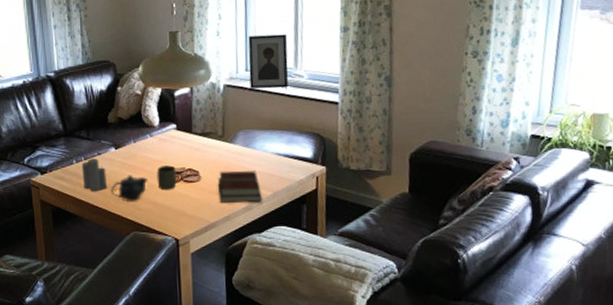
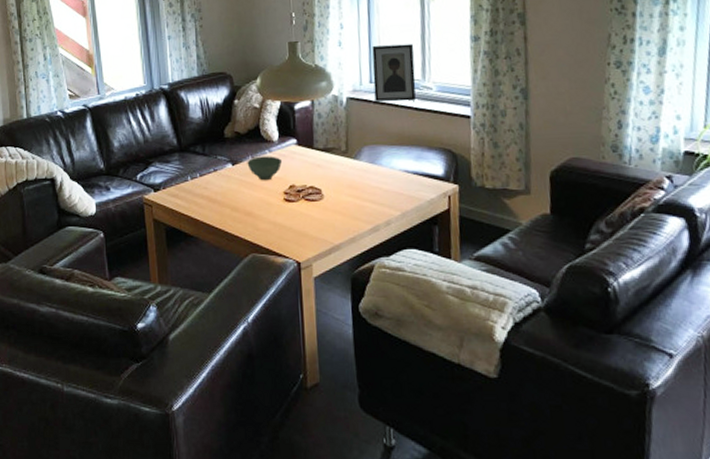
candle: present [81,157,108,192] -> none [196,174,225,211]
teapot: present [111,175,148,201] -> none [227,193,267,221]
bowl: none [129,140,163,164] -> present [247,156,283,181]
mug: present [156,165,183,191] -> none [276,183,305,210]
books: present [218,170,263,203] -> none [342,188,391,224]

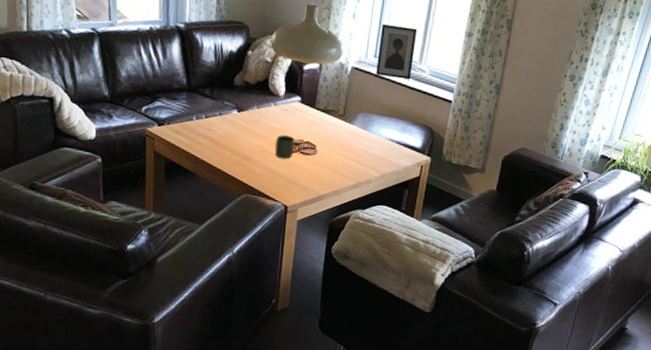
bowl: present [247,156,283,181] -> none [252,107,285,131]
mug: none [276,183,305,210] -> present [274,135,301,159]

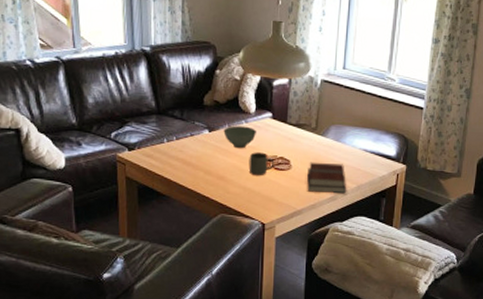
bowl: none [252,107,285,131] -> present [223,125,257,149]
books: none [331,148,371,182] -> present [307,162,347,194]
picture frame: present [376,24,418,80] -> none [346,36,385,89]

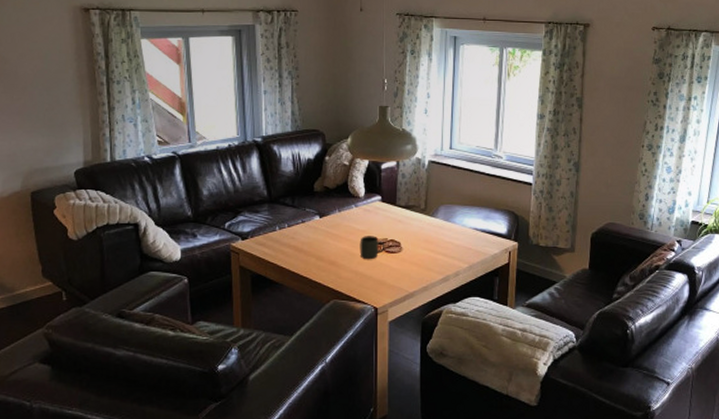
bowl: present [223,125,257,149] -> none [334,210,367,233]
books: present [307,162,347,194] -> none [418,243,459,275]

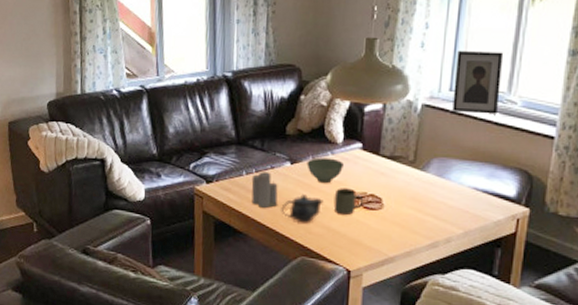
candle: none [284,225,310,260] -> present [251,170,278,209]
teapot: none [313,244,350,270] -> present [281,194,324,223]
bowl: none [334,210,367,233] -> present [306,157,345,184]
picture frame: none [453,116,490,167] -> present [452,51,504,114]

